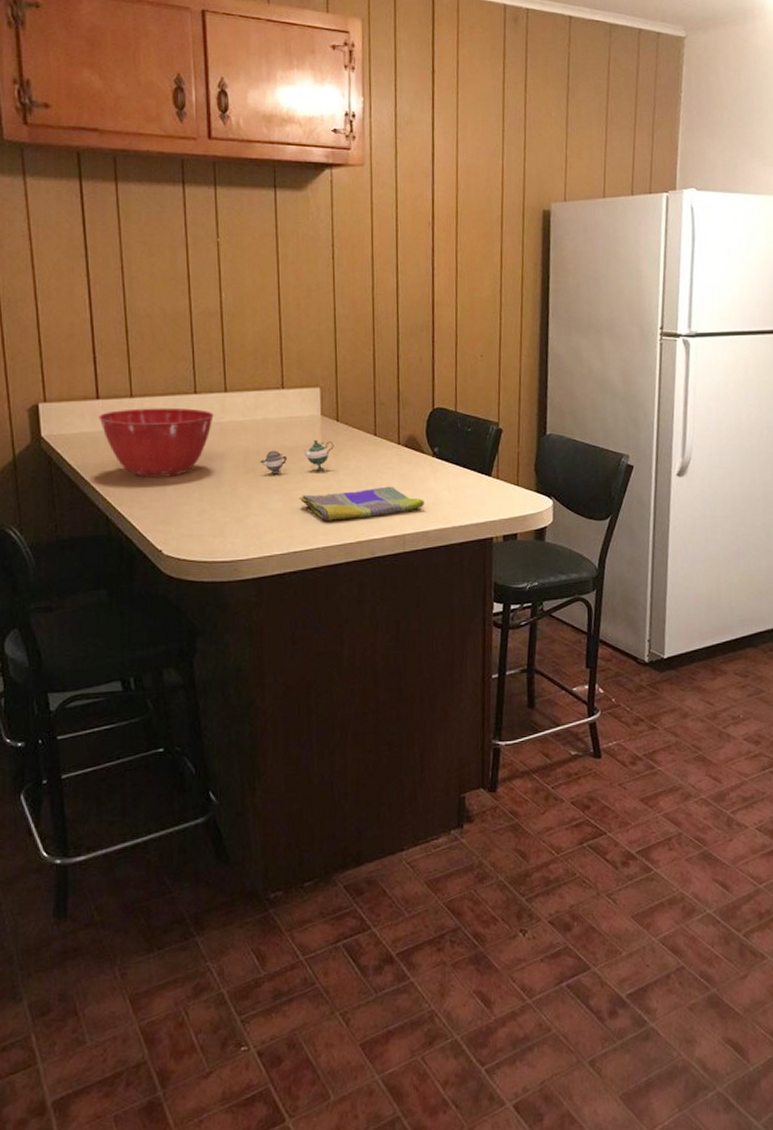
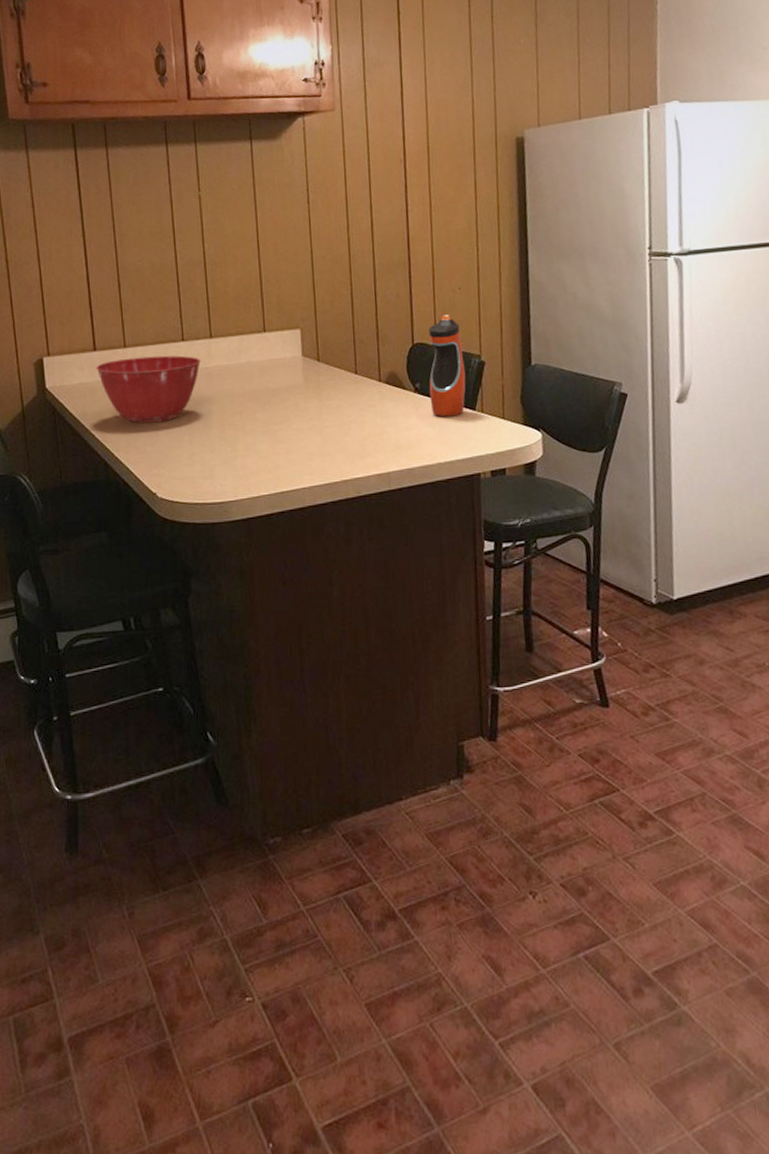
teapot: present [260,439,334,475] -> none [245,380,316,417]
dish towel: present [299,486,424,521] -> none [284,423,408,461]
water bottle: none [447,381,483,482] -> present [428,314,466,417]

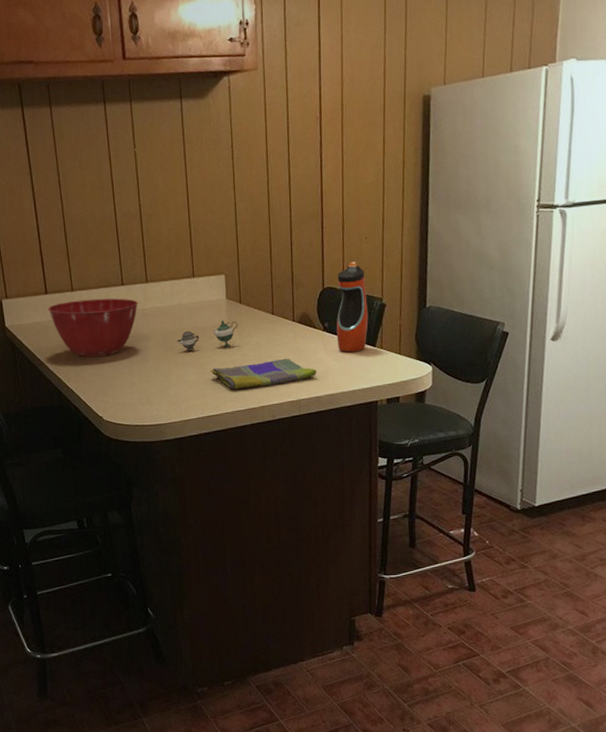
teapot: none [245,380,316,417] -> present [177,320,238,352]
dish towel: none [284,423,408,461] -> present [210,358,317,390]

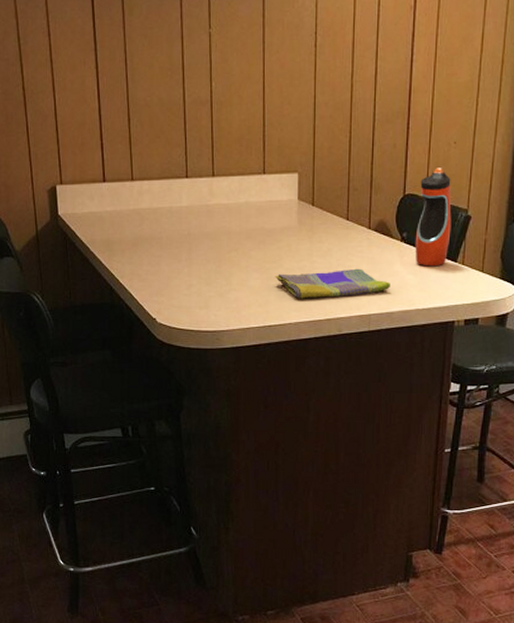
mixing bowl: present [48,298,138,358] -> none [105,190,202,254]
teapot: present [177,320,238,352] -> none [242,222,309,254]

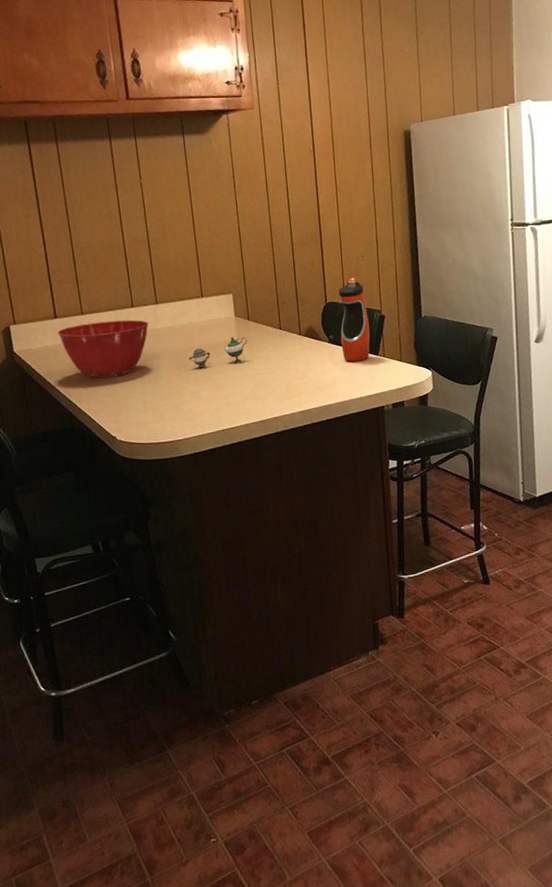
mixing bowl: none [105,190,202,254] -> present [57,319,149,379]
teapot: none [242,222,309,254] -> present [188,336,247,368]
dish towel: present [275,268,390,299] -> none [222,370,325,403]

